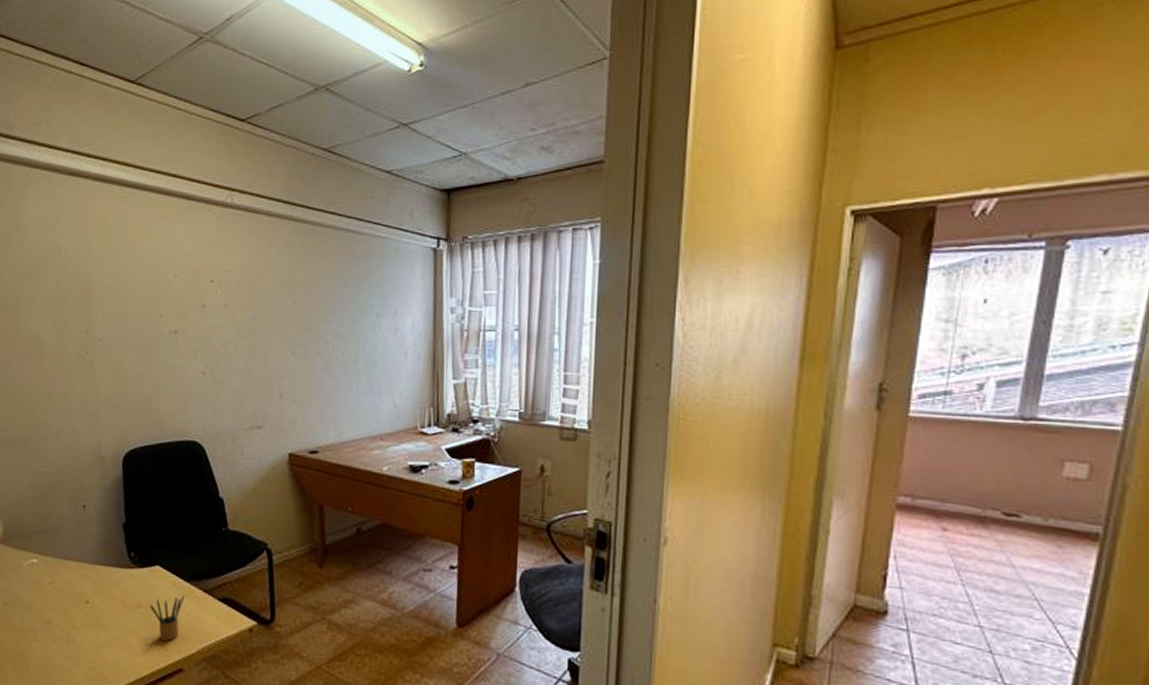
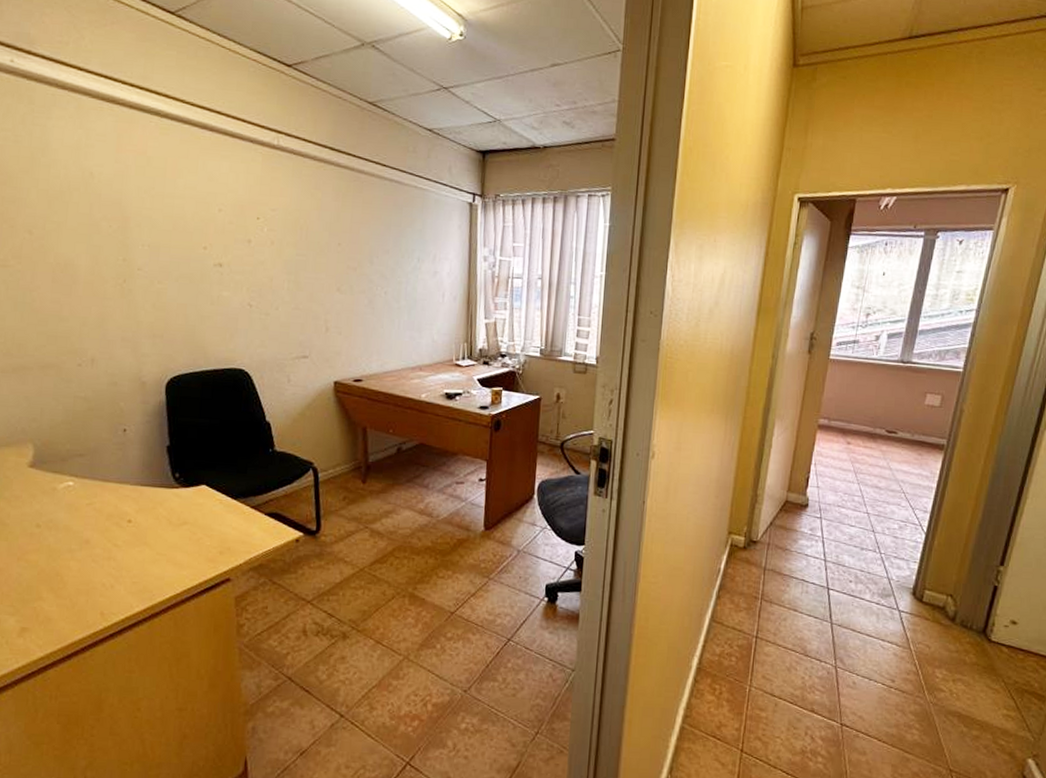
pencil box: present [149,595,185,641] -> none [196,512,232,554]

